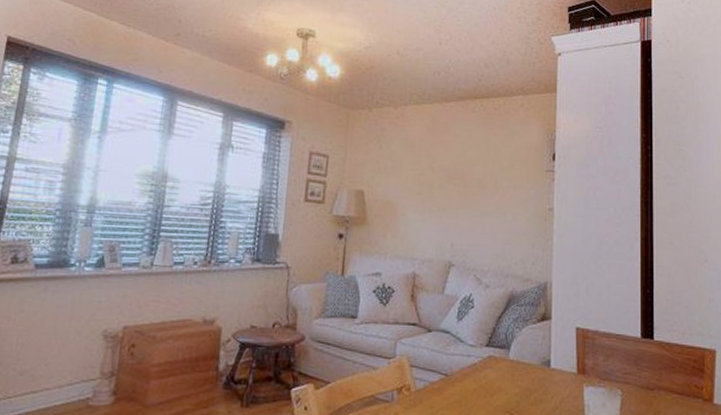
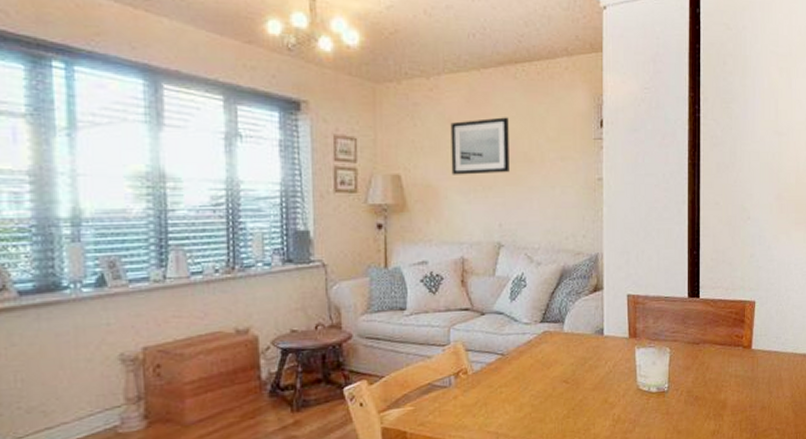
wall art: none [410,145,466,197] -> present [450,117,509,175]

